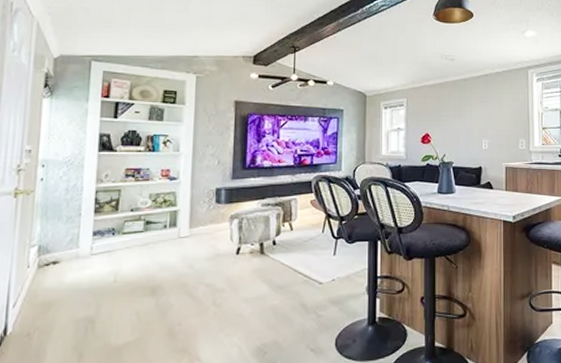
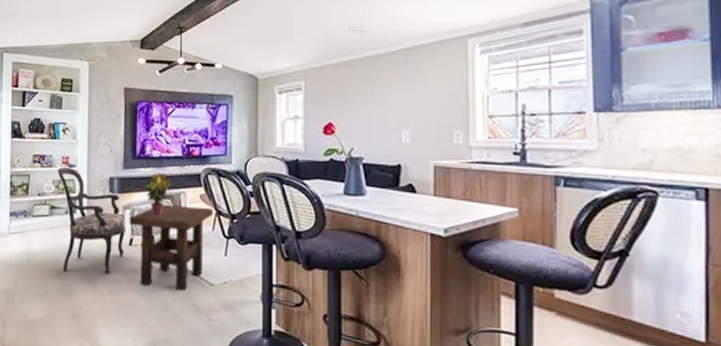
armchair: none [155,181,233,288] -> present [57,167,125,274]
side table: none [237,211,324,293] -> present [129,204,214,291]
potted plant: none [255,181,283,223] -> present [145,172,172,216]

